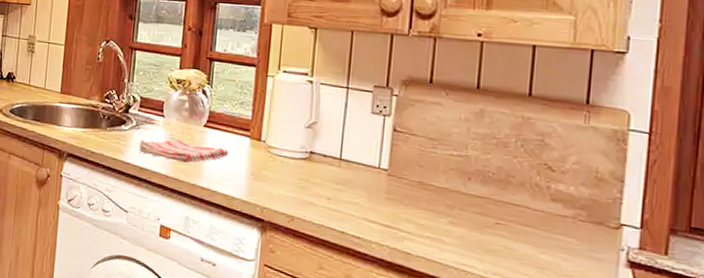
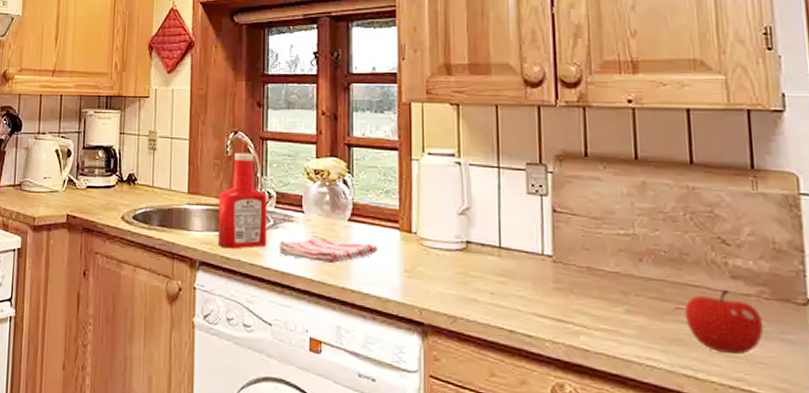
ketchup bottle: none [84,59,132,145] -> present [217,152,267,249]
fruit: none [503,210,576,267] -> present [684,290,764,355]

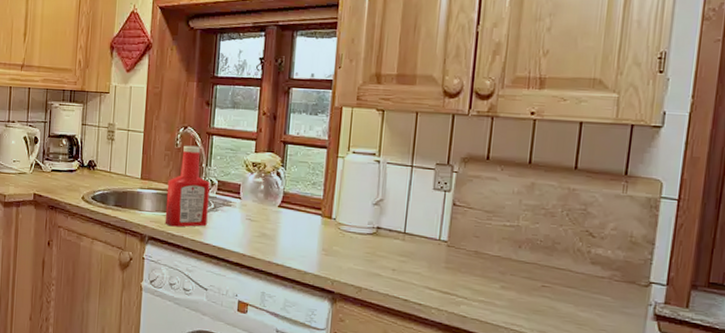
dish towel: present [278,237,379,265] -> none [217,220,302,243]
fruit: present [684,290,764,355] -> none [548,273,611,323]

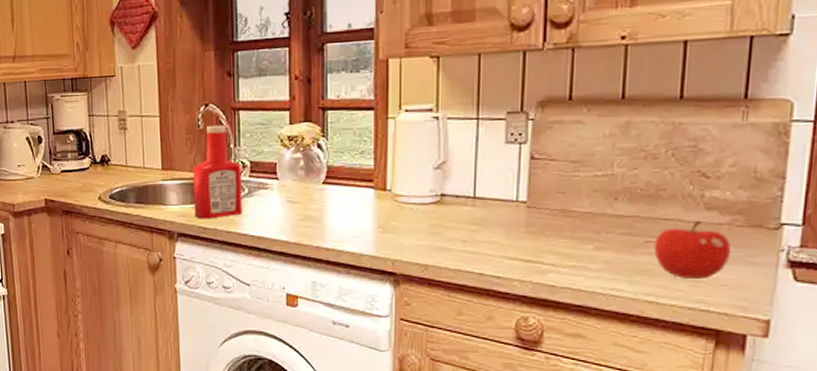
fruit: none [548,273,611,323] -> present [653,221,732,280]

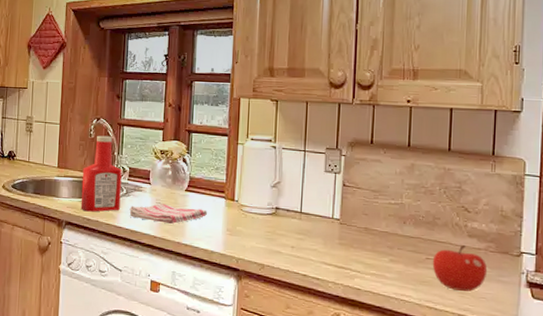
dish towel: none [254,202,353,226] -> present [129,203,208,225]

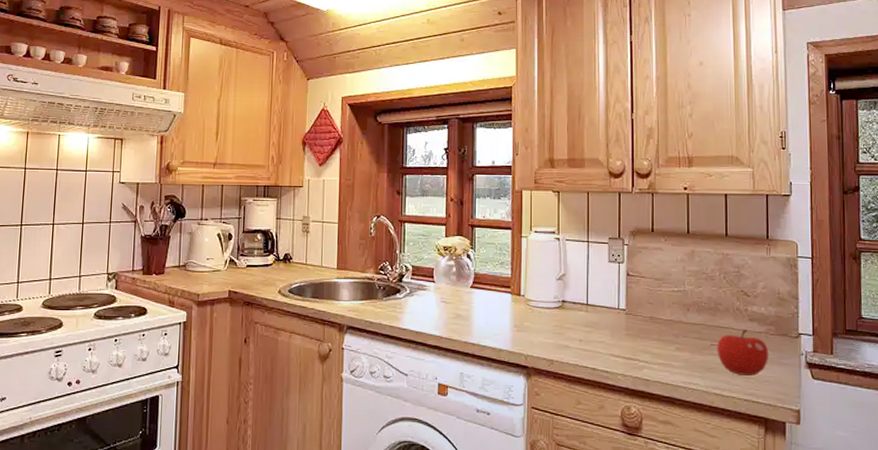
ketchup bottle: present [80,135,122,212] -> none [362,233,405,314]
dish towel: present [129,203,208,225] -> none [413,302,494,324]

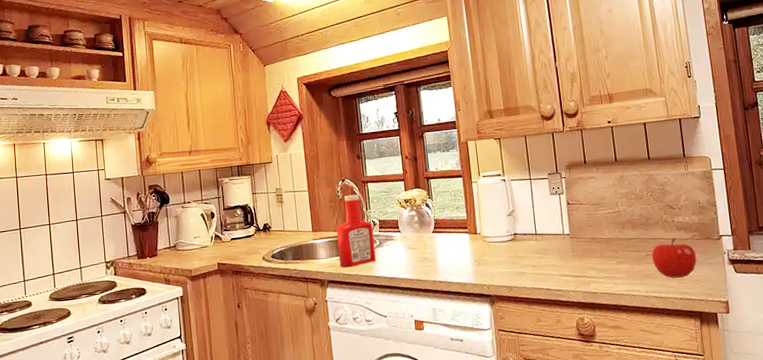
ketchup bottle: none [362,233,405,314] -> present [336,194,376,268]

